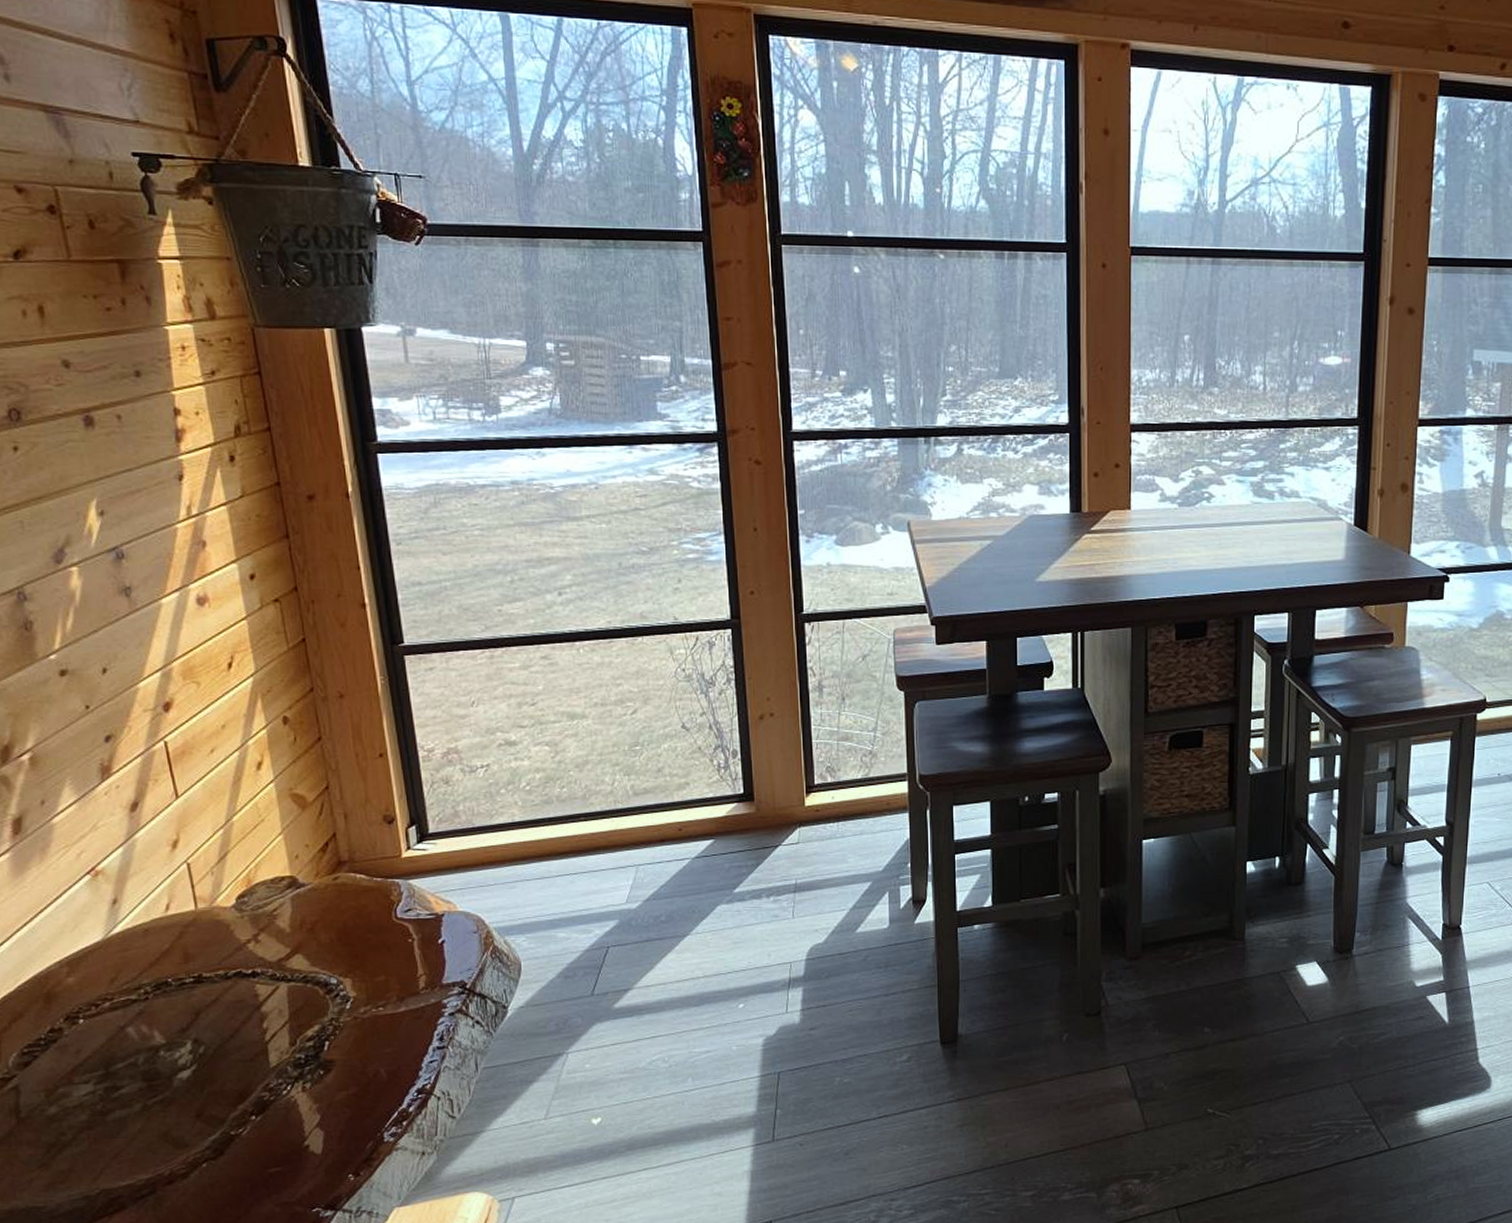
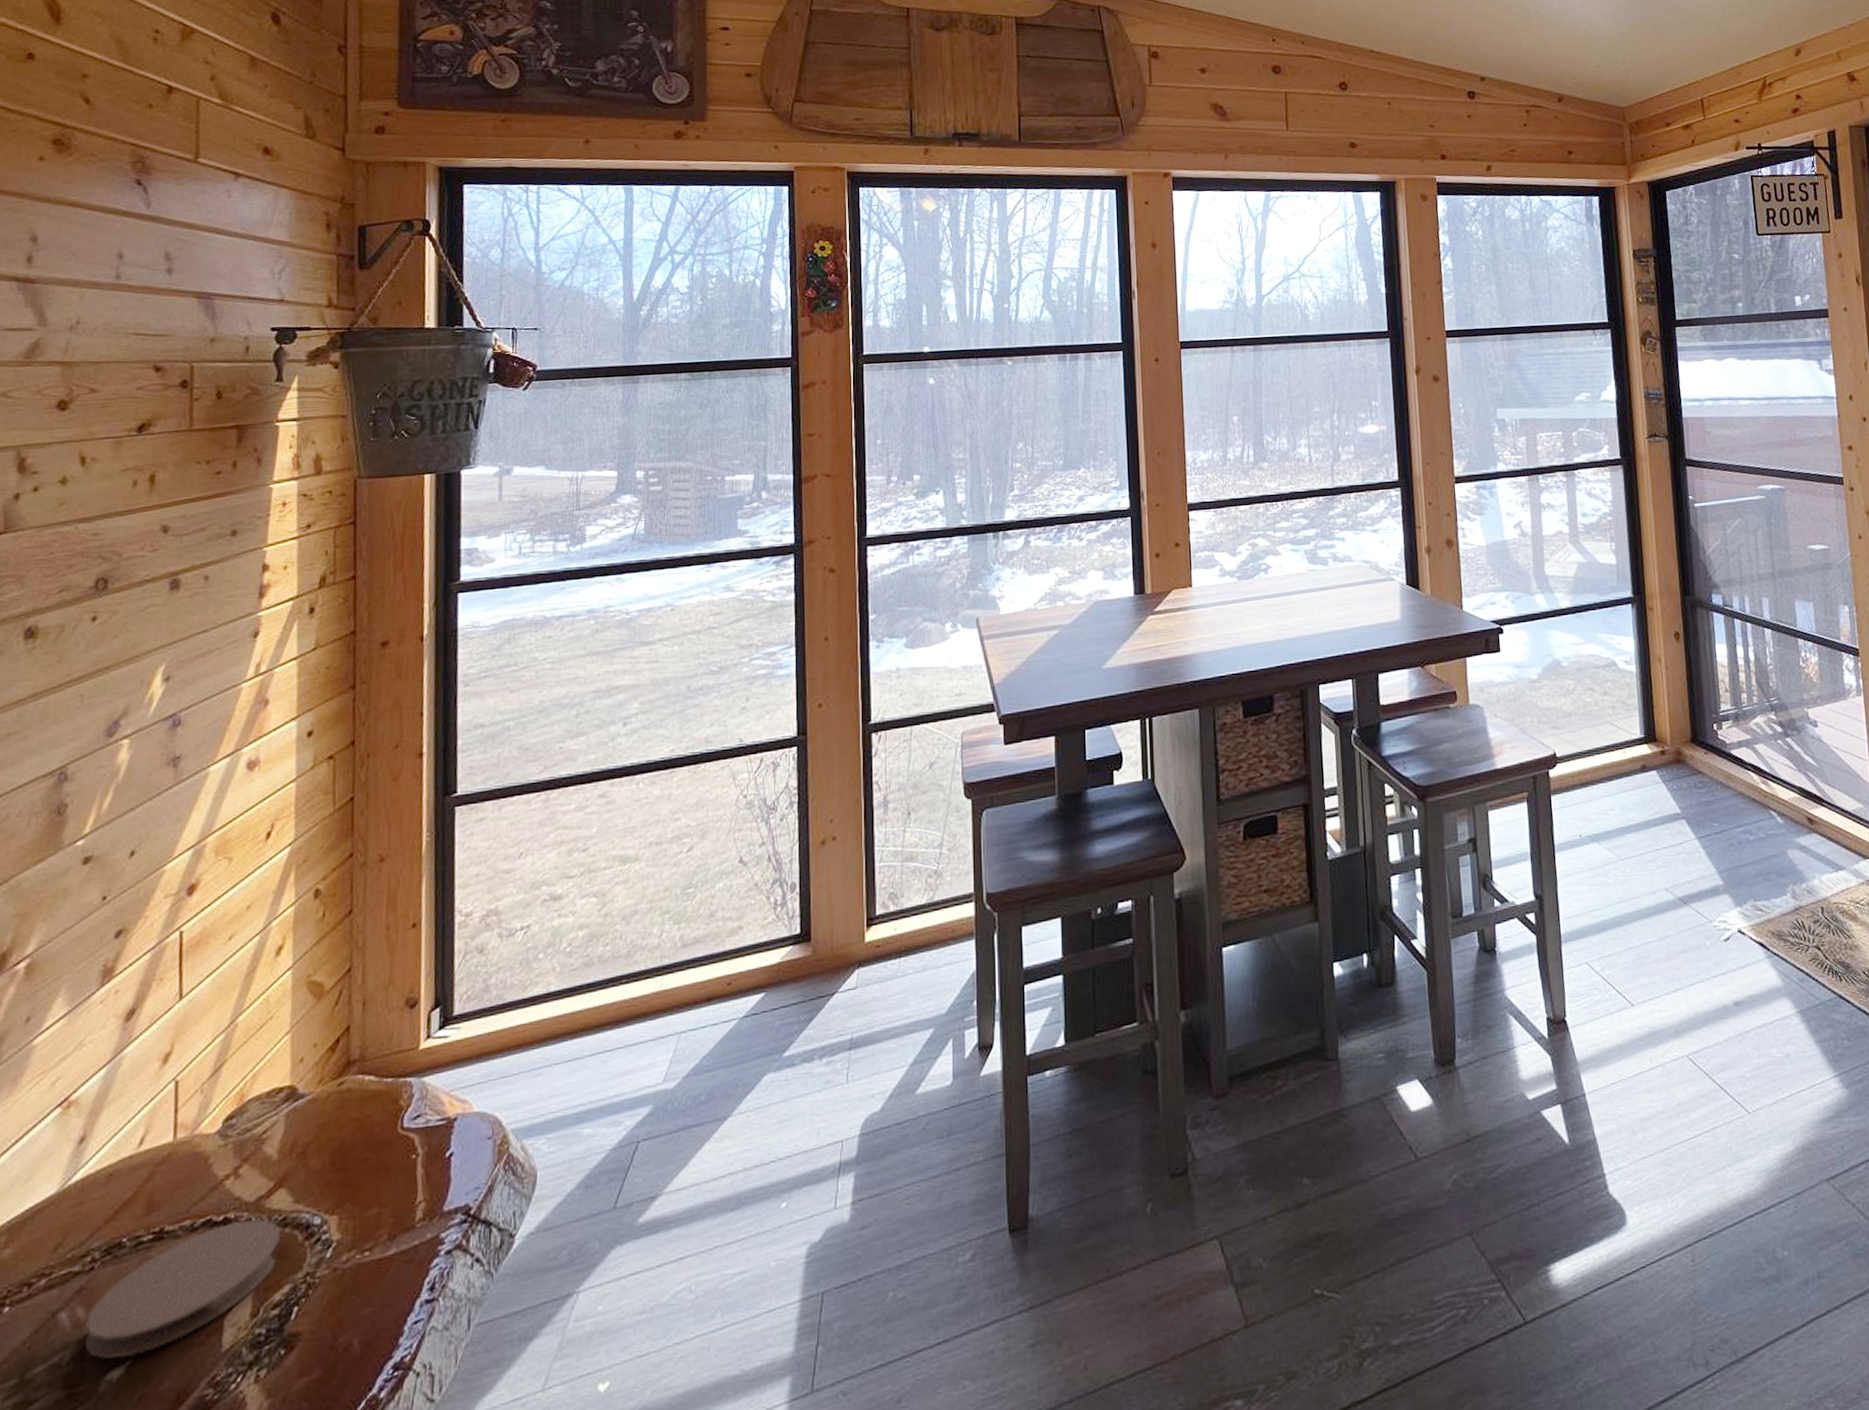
coaster: none [150,975,304,1063] -> present [84,1218,280,1359]

